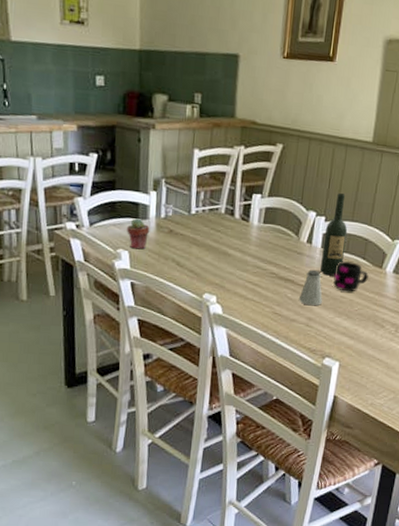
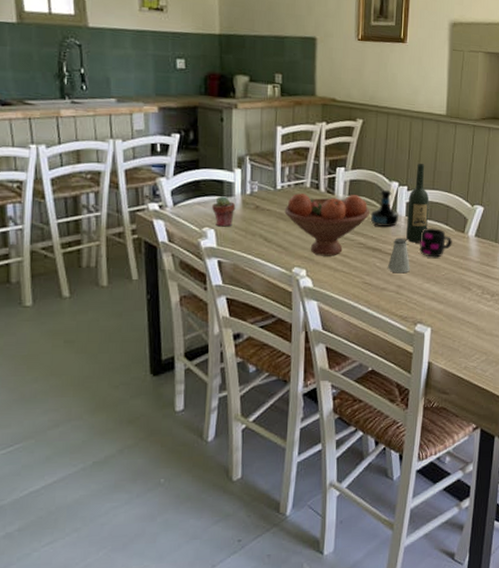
fruit bowl: none [197,219,285,285] -> present [284,193,370,256]
tequila bottle: none [285,219,315,258] -> present [371,189,399,227]

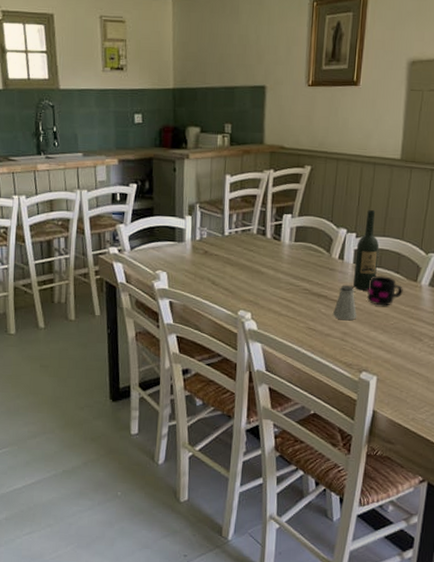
potted succulent: present [212,196,236,227] -> none [165,241,186,270]
fruit bowl: present [284,193,370,256] -> none [231,239,317,301]
tequila bottle: present [371,189,399,227] -> none [317,236,347,274]

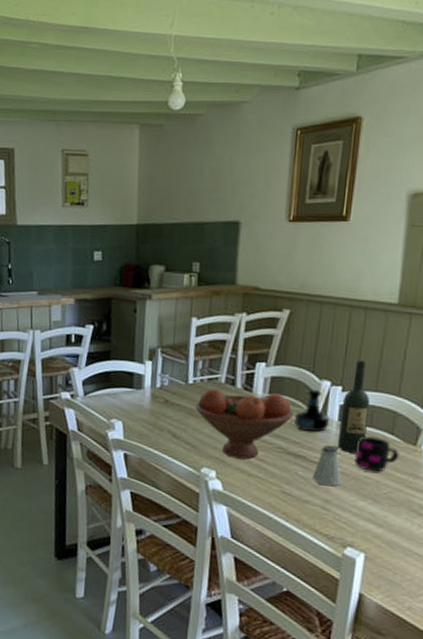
fruit bowl: none [231,239,317,301] -> present [195,389,294,460]
tequila bottle: none [317,236,347,274] -> present [295,389,330,432]

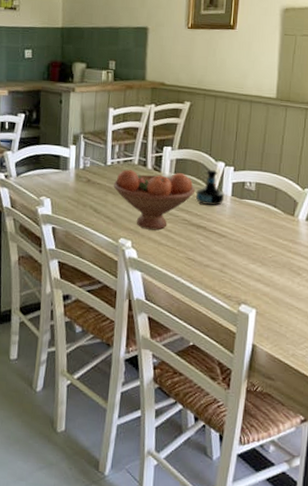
saltshaker: present [313,446,341,487] -> none [212,217,235,252]
wine bottle: present [338,361,371,453] -> none [232,145,257,223]
mug: present [354,435,399,472] -> none [245,208,281,239]

